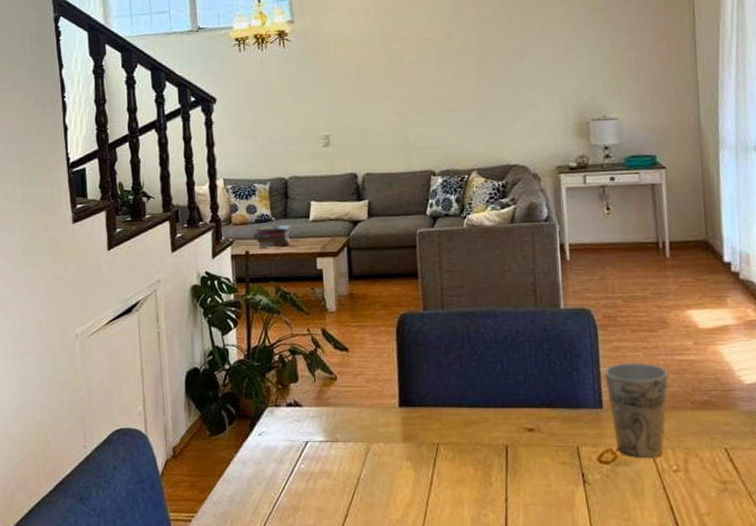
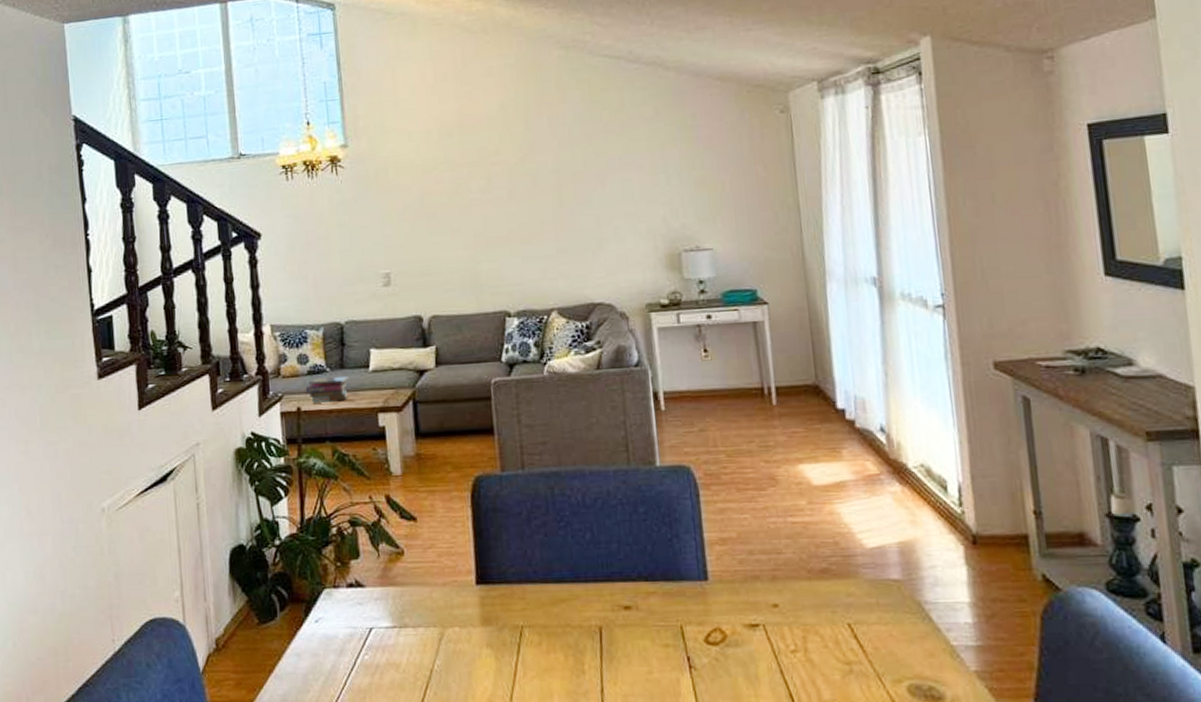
cup: present [604,362,668,458] -> none [708,526,781,637]

